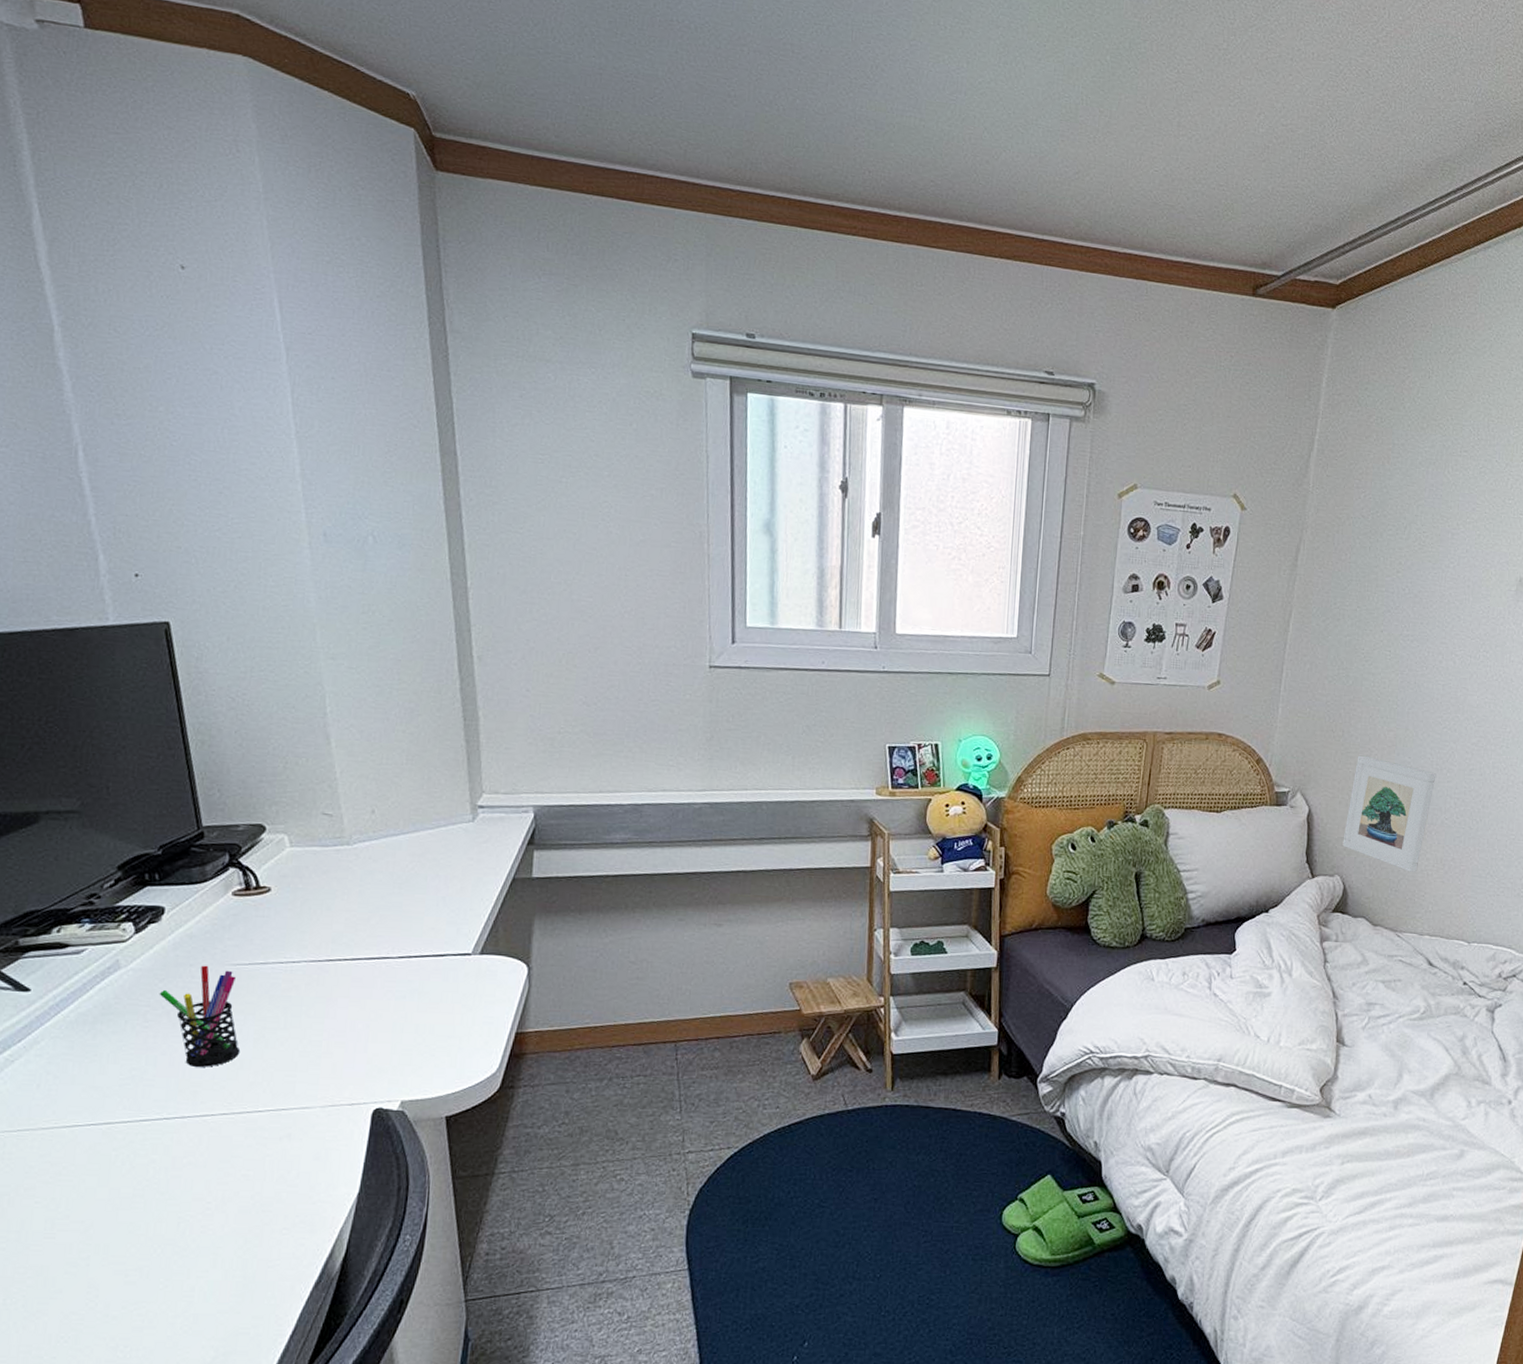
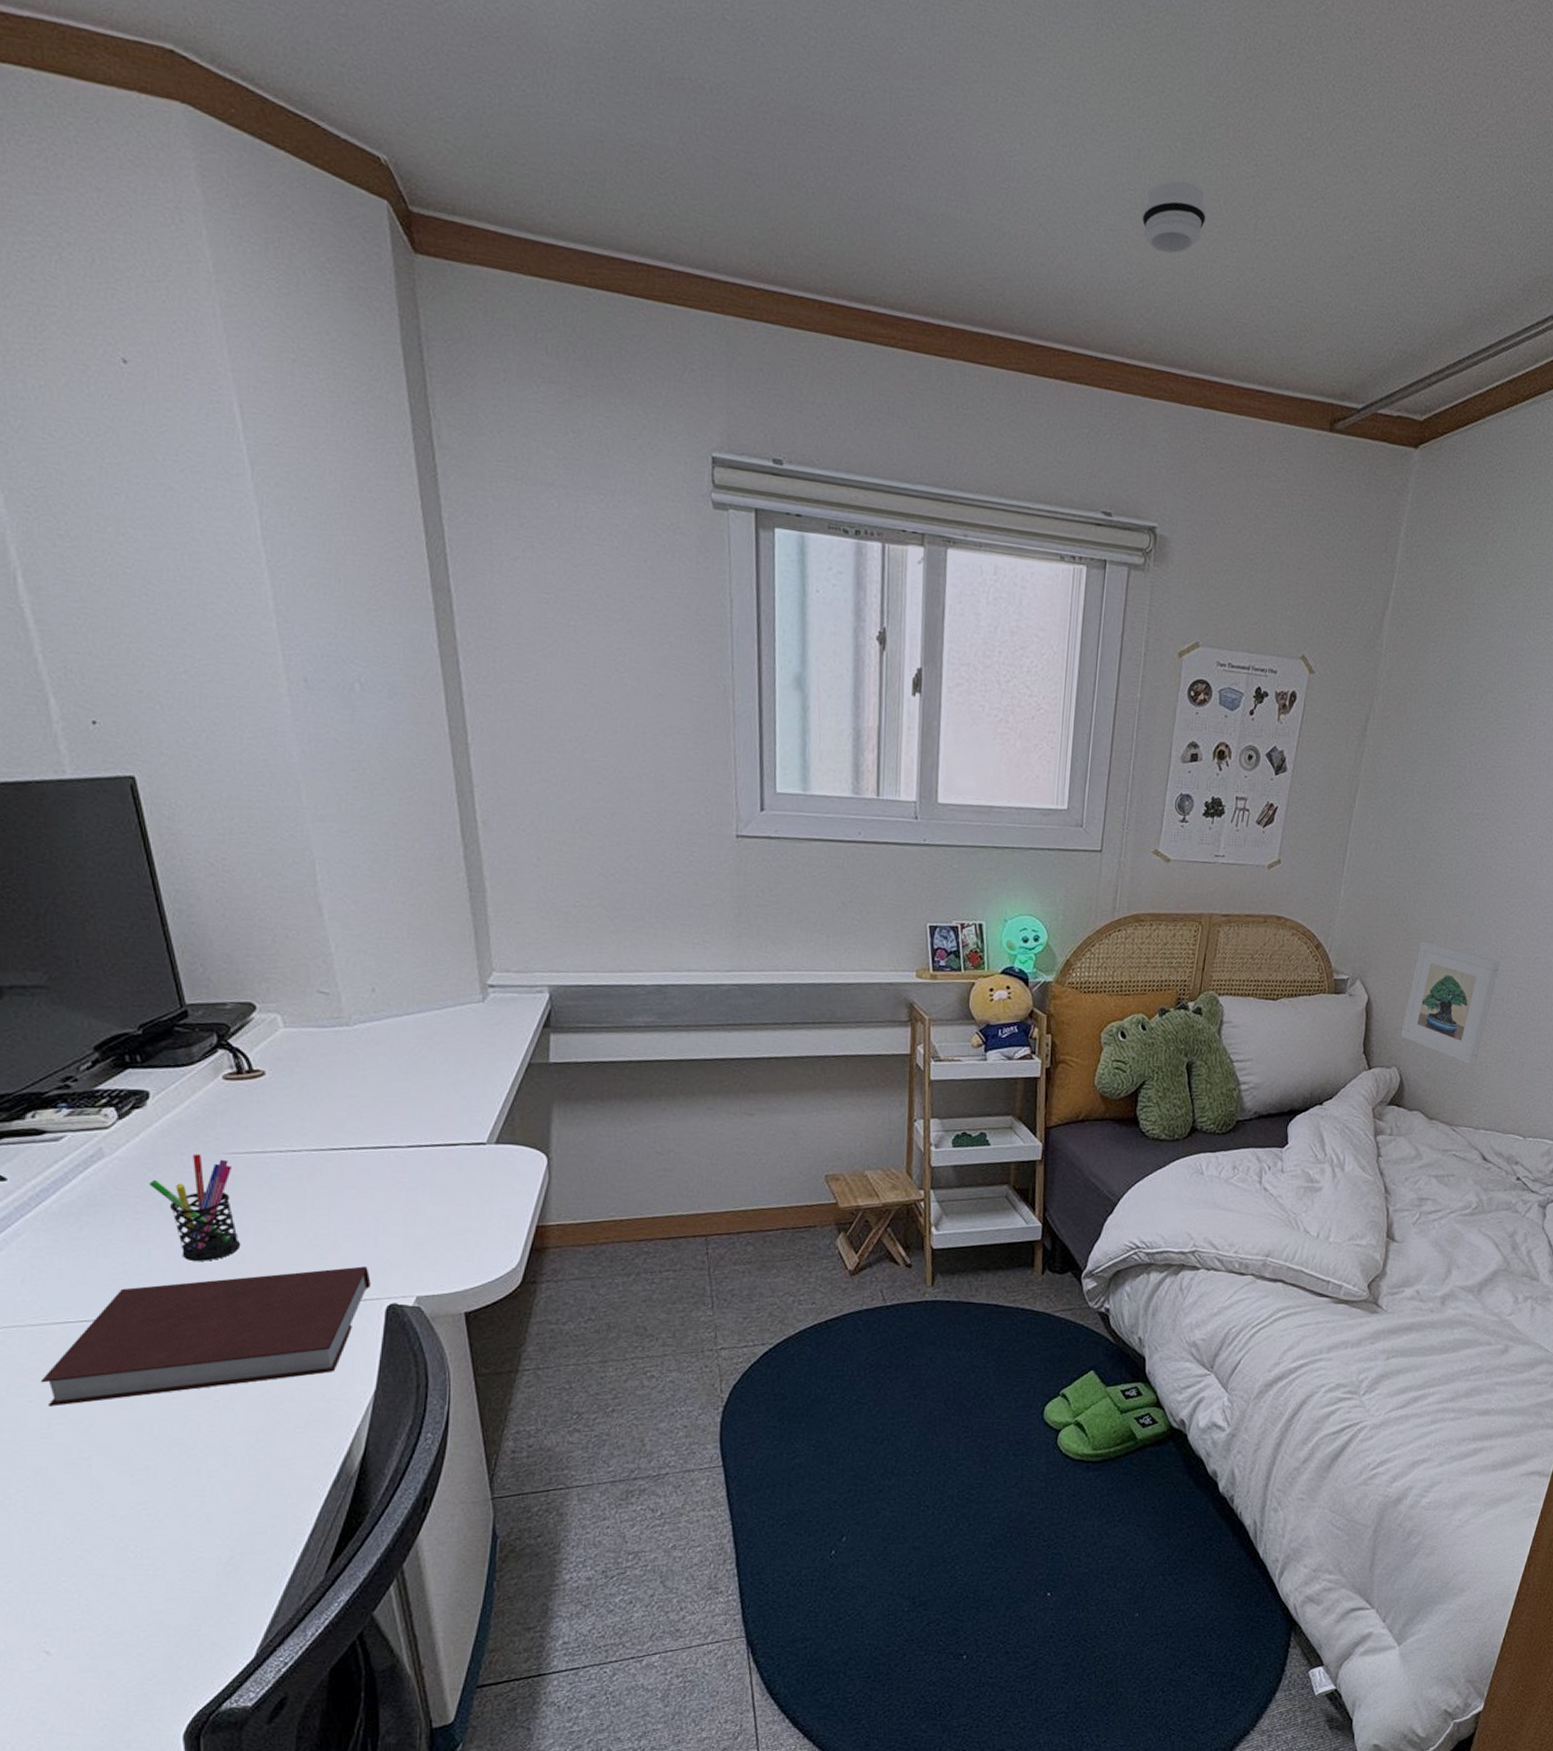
notebook: none [47,1072,359,1207] -> present [40,1266,371,1407]
smoke detector: none [1076,88,1135,149] -> present [1141,181,1207,254]

